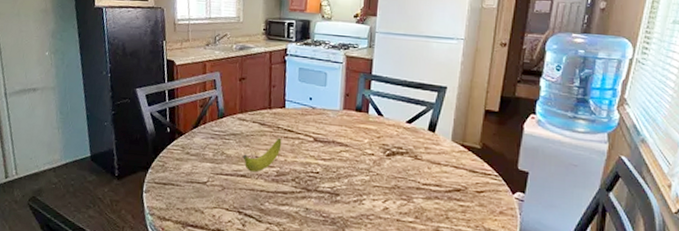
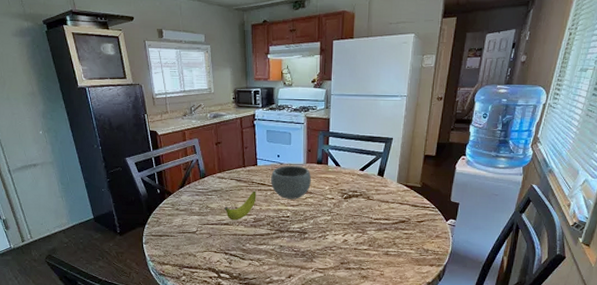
bowl: none [300,110,348,152] -> present [271,165,311,199]

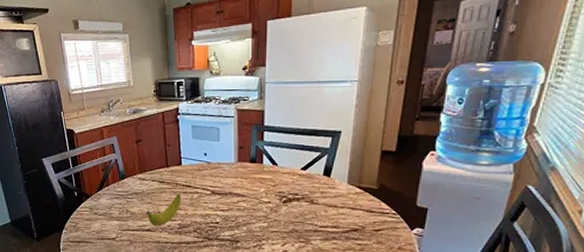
bowl: present [271,165,311,199] -> none [197,164,243,203]

